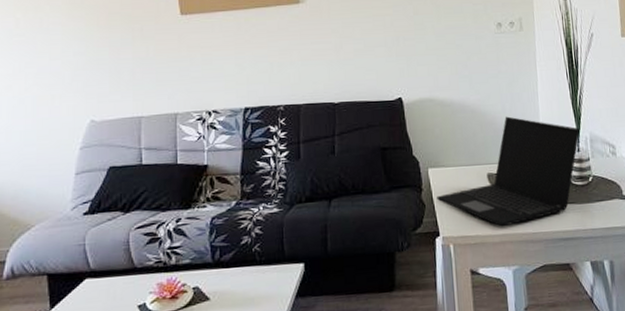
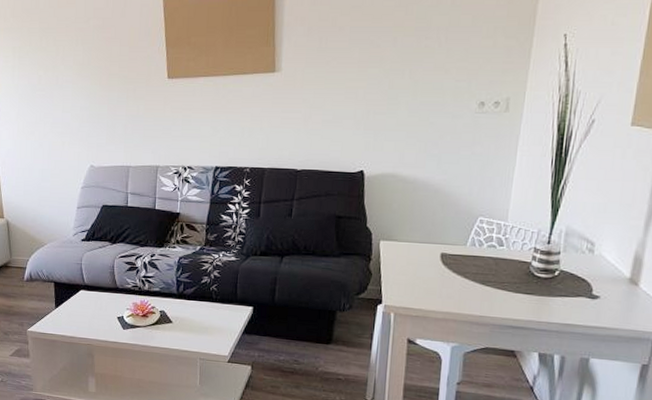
laptop: present [437,116,580,227] -> none [384,199,555,306]

